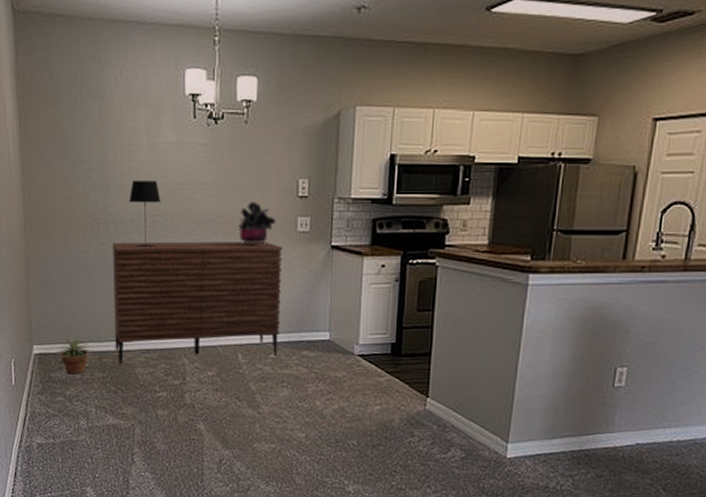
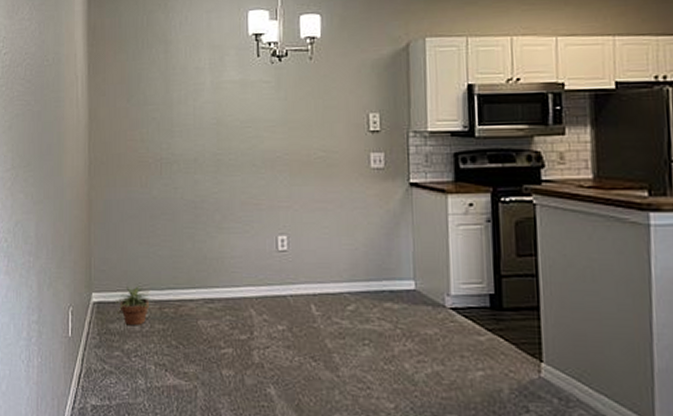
sideboard: present [113,241,283,364] -> none [176,180,358,315]
table lamp: present [129,180,161,247] -> none [192,118,225,187]
potted plant: present [238,202,276,245] -> none [306,138,347,183]

